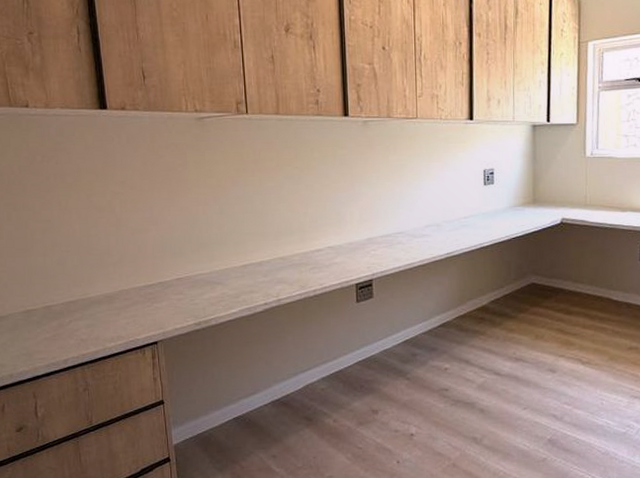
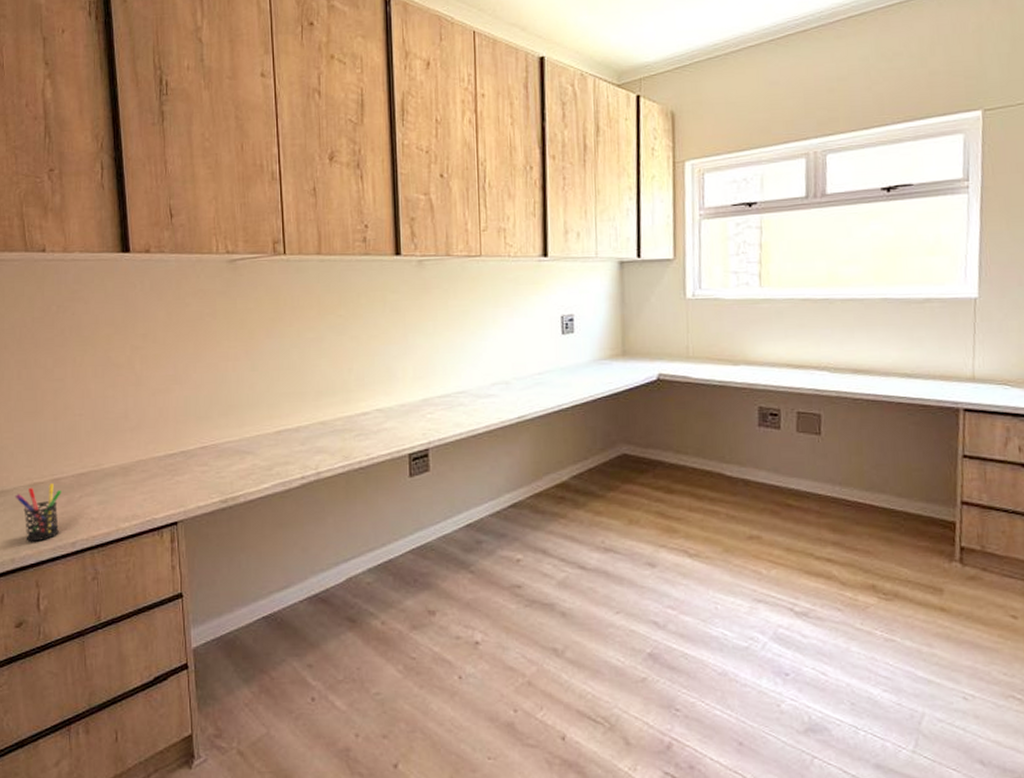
pen holder: none [10,310,53,360] -> present [15,484,61,542]

